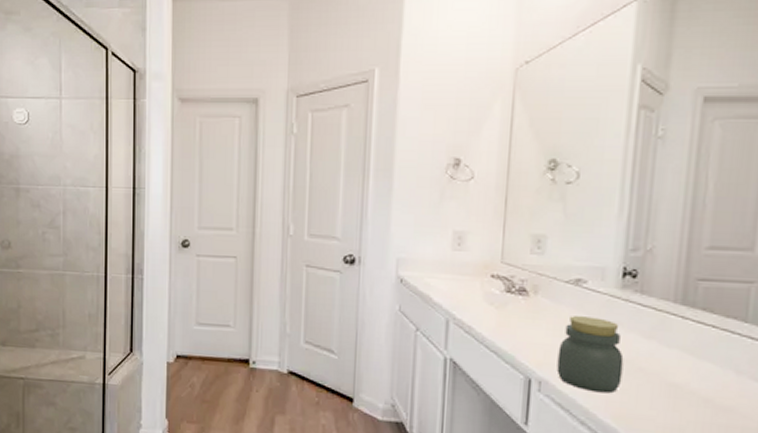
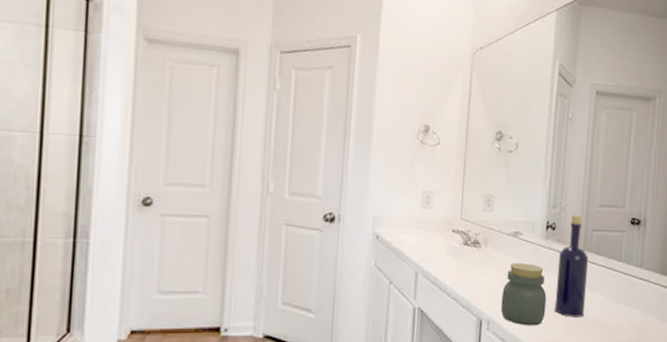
bottle: none [635,259,691,390] -> present [554,214,589,317]

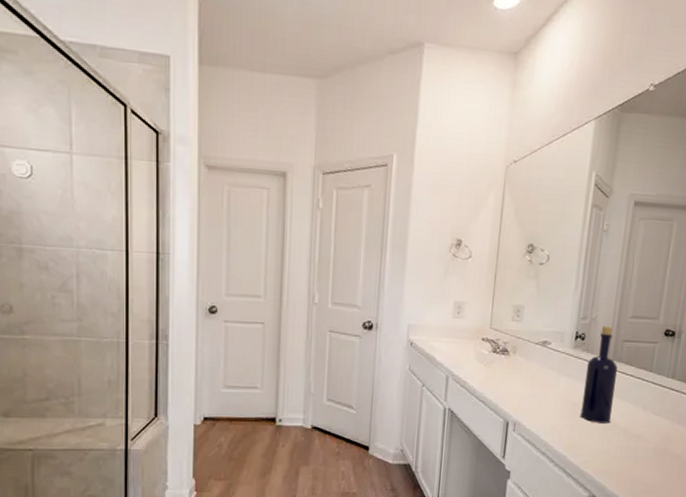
jar: present [501,263,547,326] -> none [527,370,573,430]

